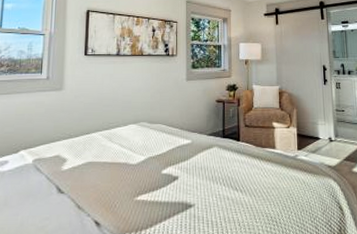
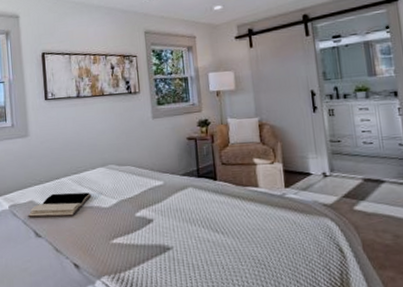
book: none [51,148,121,173] -> present [27,192,92,218]

